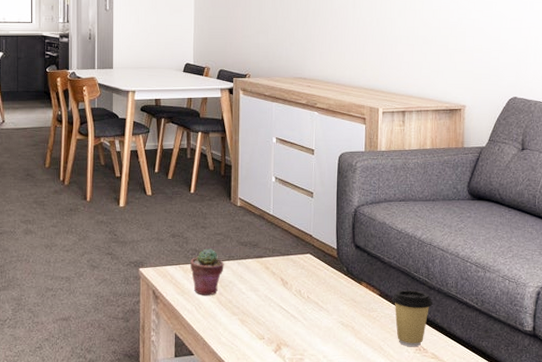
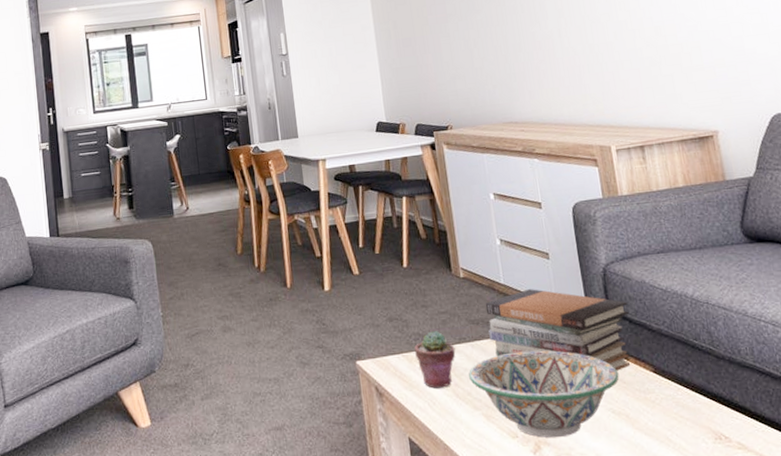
decorative bowl: none [232,271,352,341] -> present [469,350,619,438]
book stack: none [254,221,369,292] -> present [485,289,630,371]
coffee cup: present [392,289,433,347] -> none [670,361,726,436]

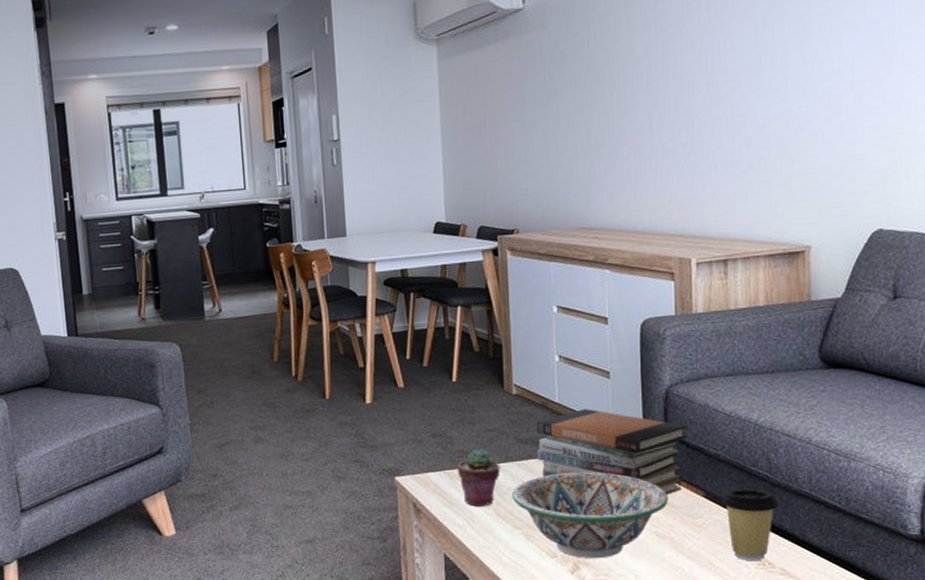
coffee cup: none [670,361,726,436] -> present [722,488,778,561]

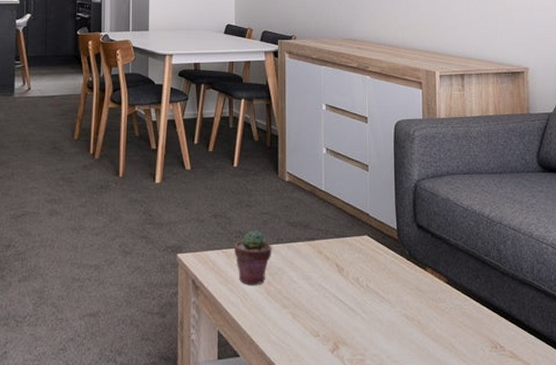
decorative bowl: present [512,472,669,559] -> none [282,256,416,339]
book stack: present [536,409,688,495] -> none [305,198,433,280]
coffee cup: present [722,488,778,561] -> none [461,276,507,345]

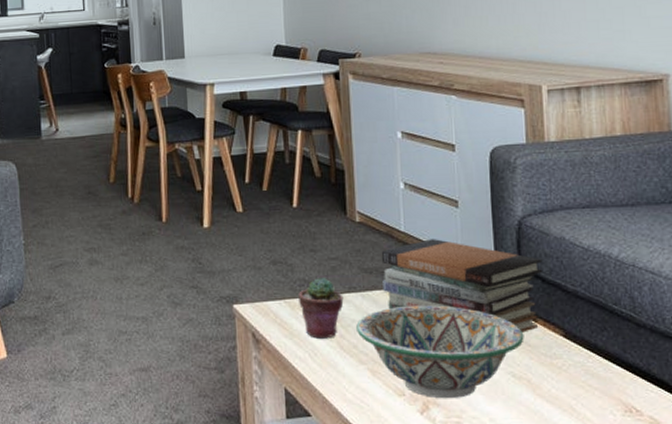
decorative bowl: none [282,256,416,339] -> present [356,305,524,399]
book stack: none [305,198,433,280] -> present [381,239,543,333]

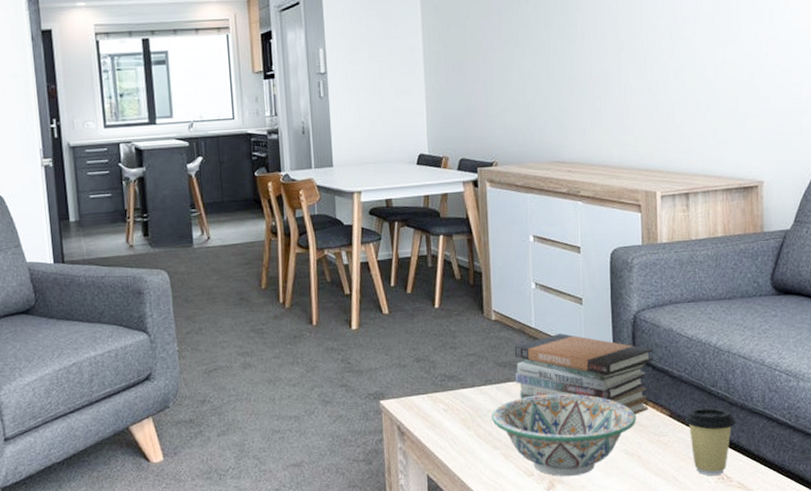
potted succulent: present [299,278,344,339] -> none [440,372,481,428]
coffee cup: none [583,328,644,408] -> present [685,407,735,476]

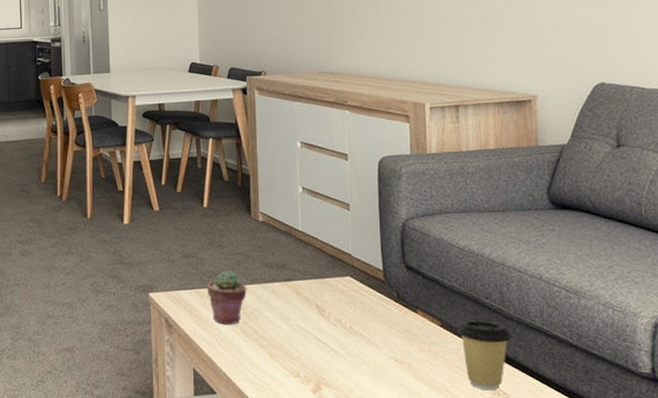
potted succulent: none [440,372,481,428] -> present [207,271,247,325]
decorative bowl: present [492,393,637,477] -> none [258,296,406,380]
book stack: present [514,333,654,415] -> none [281,238,424,322]

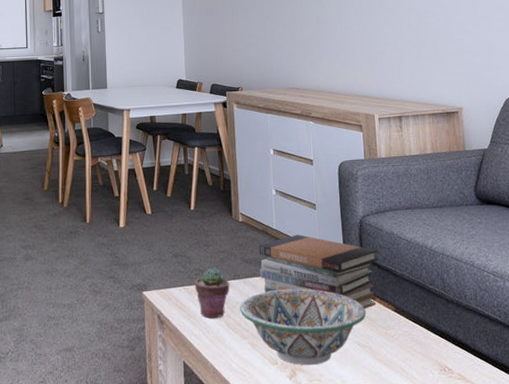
decorative bowl: none [258,296,406,380] -> present [240,288,366,366]
book stack: none [281,238,424,322] -> present [258,235,379,309]
coffee cup: present [457,319,512,391] -> none [408,304,453,368]

